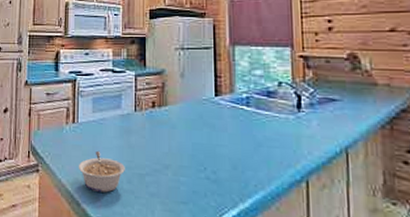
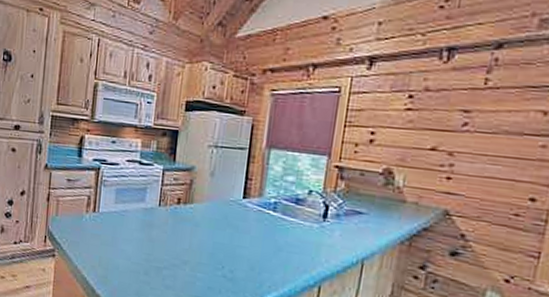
legume: present [78,150,125,193] -> none [95,241,143,282]

